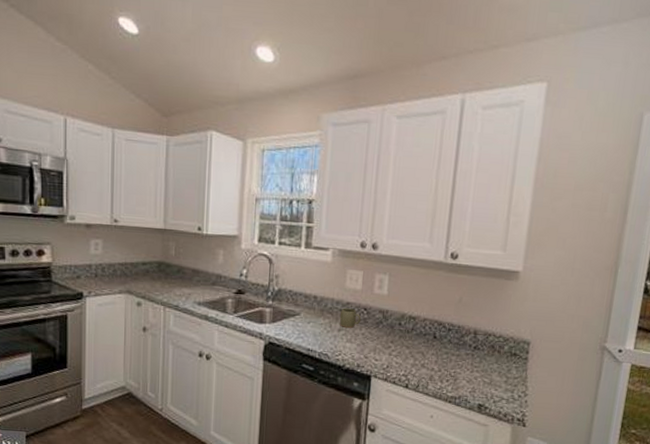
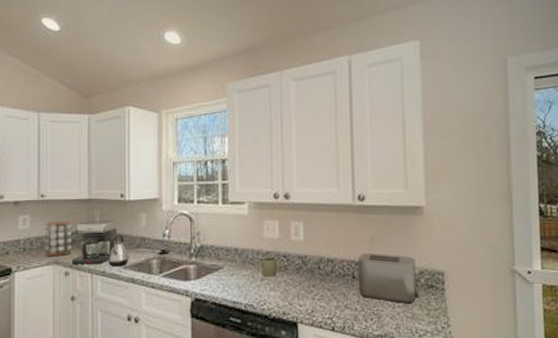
spice rack: none [117,247,146,286] -> present [45,219,73,257]
coffee maker: none [144,252,193,298] -> present [72,220,118,264]
kettle: none [181,268,204,302] -> present [107,233,129,267]
toaster: none [438,314,504,370] -> present [358,252,420,304]

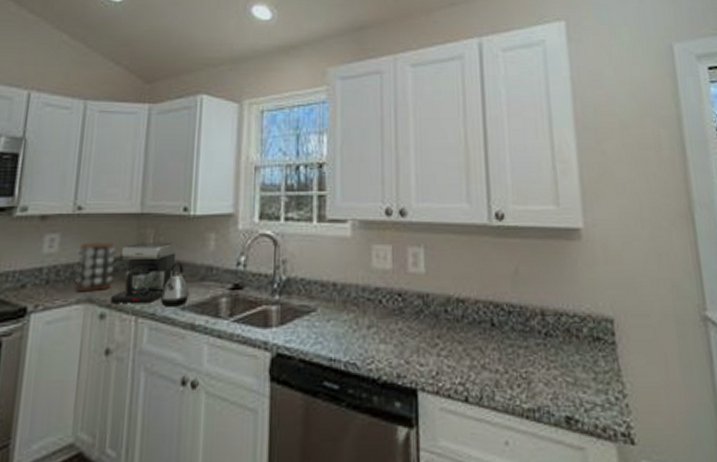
mug: present [261,257,282,277] -> none [367,295,396,323]
toaster: present [358,252,420,304] -> none [498,290,583,364]

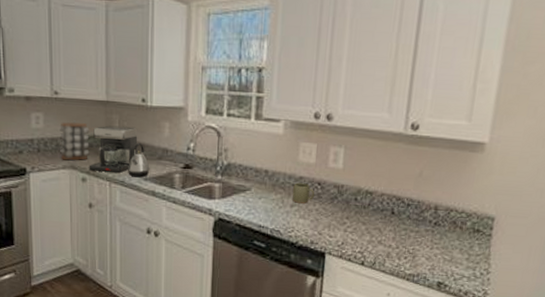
mug: none [367,295,396,323] -> present [292,182,315,204]

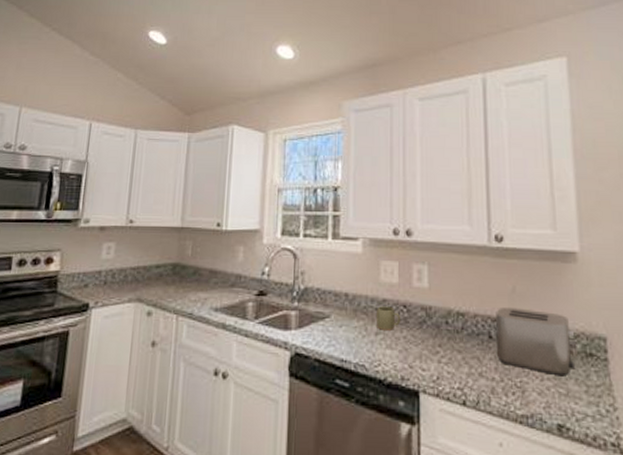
spice rack: present [60,120,90,161] -> none [127,249,161,293]
coffee maker: present [89,125,138,173] -> none [156,252,211,304]
kettle: present [127,142,150,178] -> none [196,269,222,308]
toaster: none [395,188,467,247] -> present [496,307,576,376]

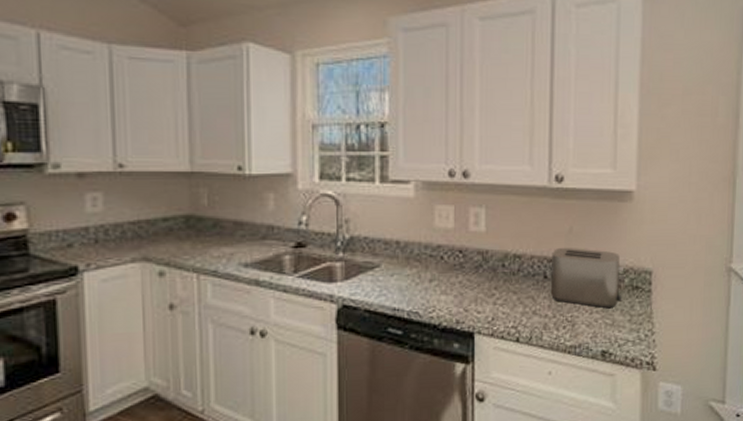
mug: present [375,306,401,330] -> none [430,252,457,277]

